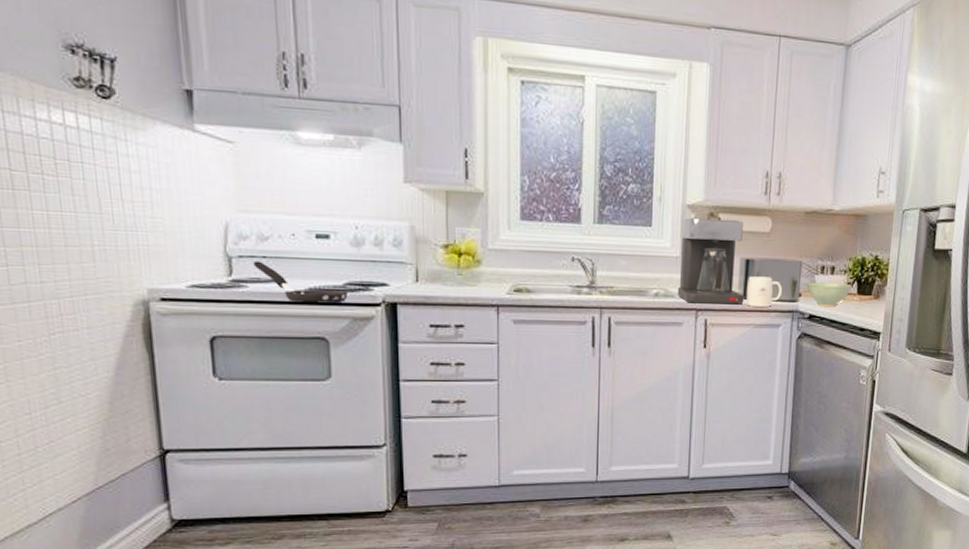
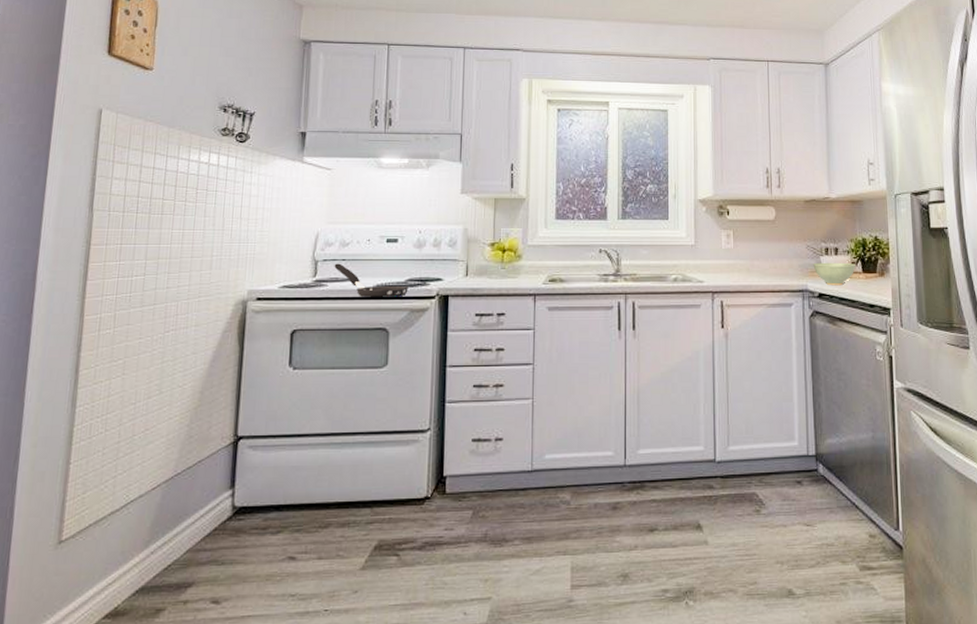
coffee maker: present [677,217,744,305] -> none [694,210,756,286]
toaster: present [737,256,803,302] -> none [748,242,810,282]
mug: present [746,276,783,307] -> none [757,260,791,288]

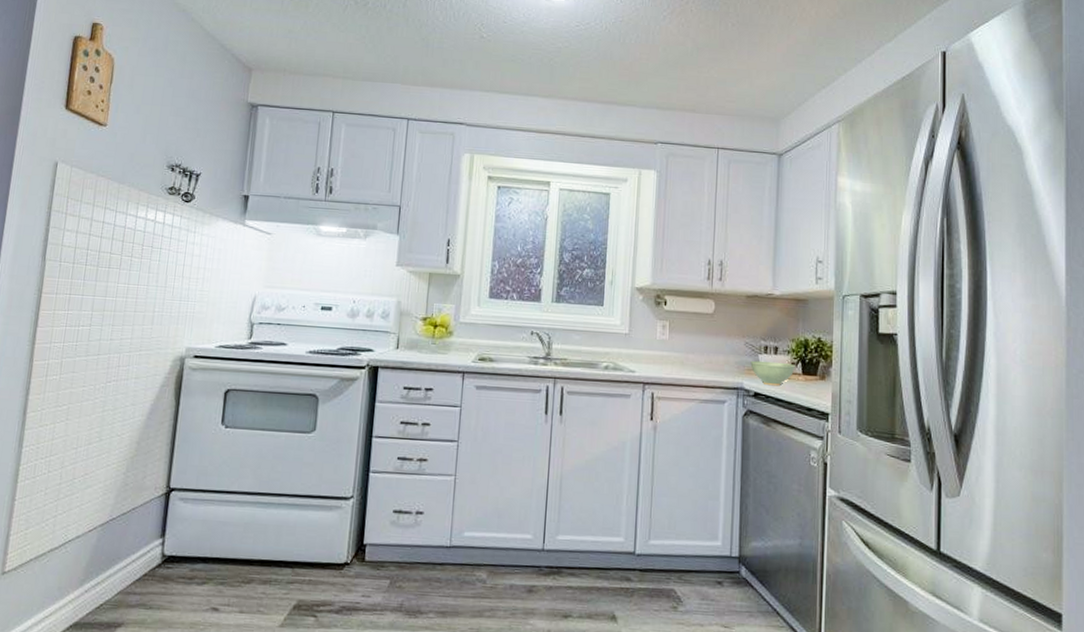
frying pan: present [334,263,408,297] -> none [269,327,340,364]

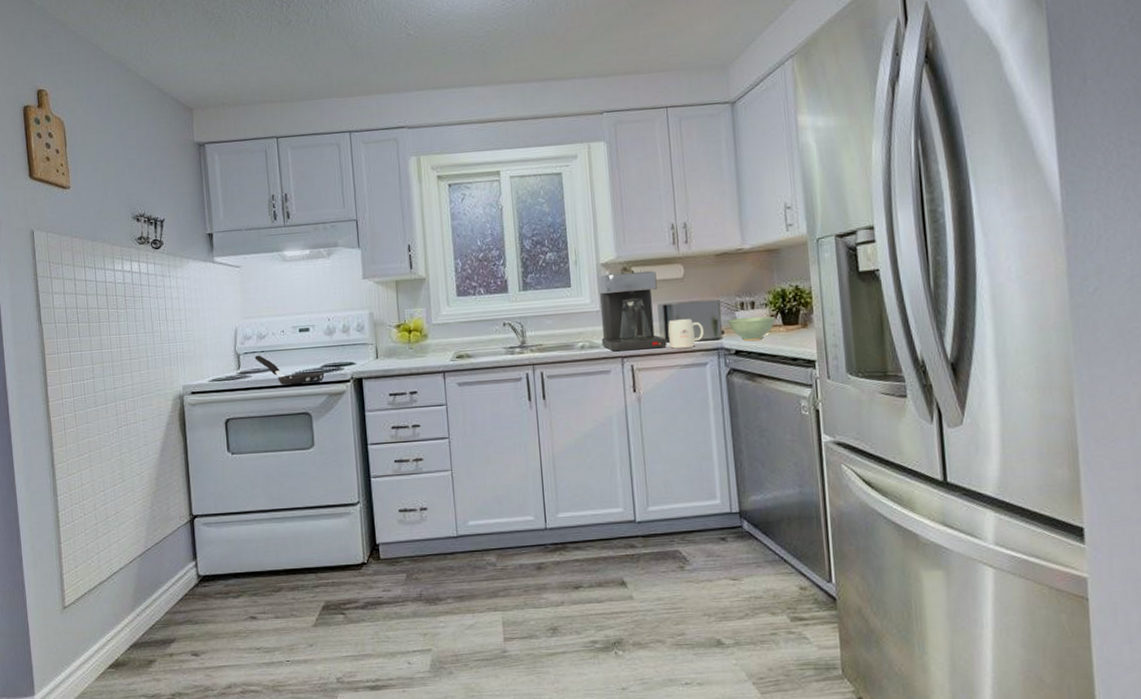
frying pan: none [269,327,340,364] -> present [255,355,325,385]
coffee maker: none [625,299,690,380] -> present [599,270,667,352]
toaster: none [682,335,746,380] -> present [657,299,725,344]
mug: none [691,353,727,383] -> present [667,319,705,349]

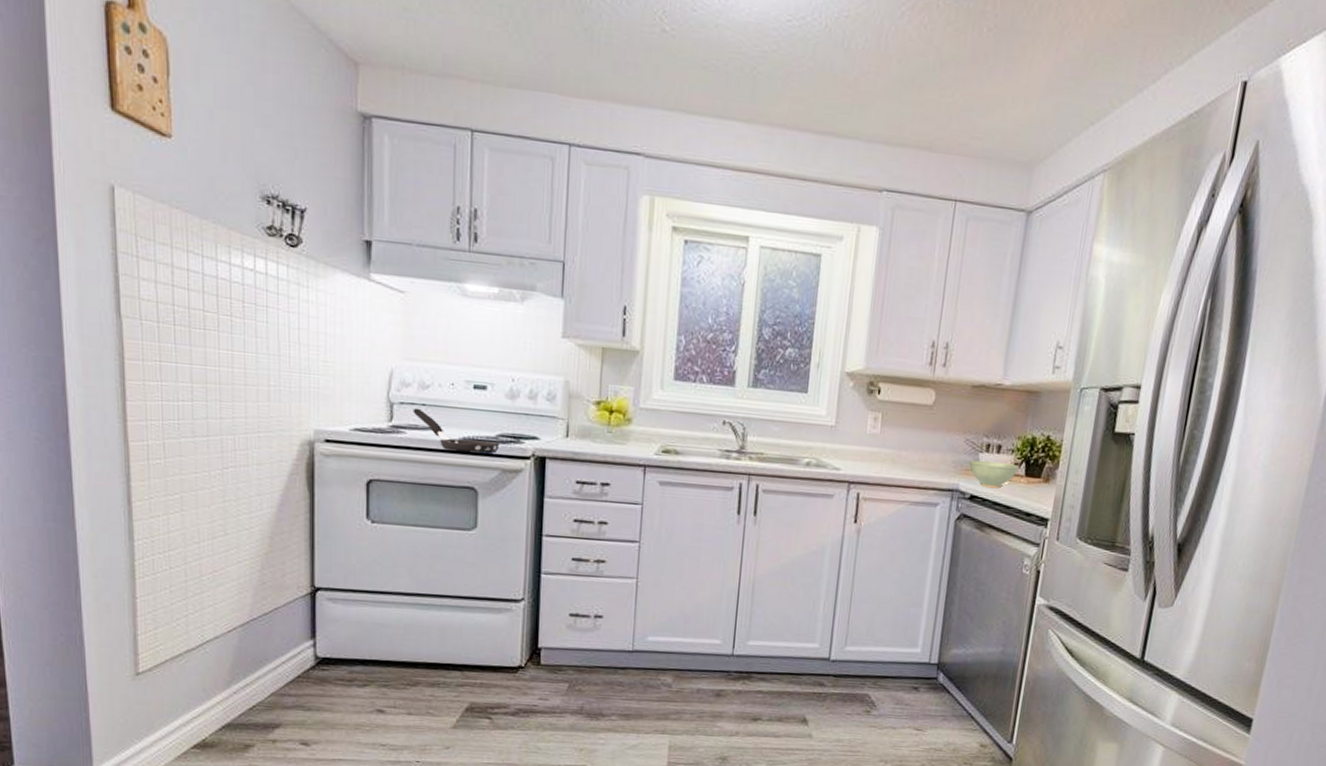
coffee maker: present [599,270,667,352] -> none [829,385,905,480]
toaster: present [657,299,725,344] -> none [893,429,967,481]
mug: present [667,319,705,349] -> none [903,450,943,484]

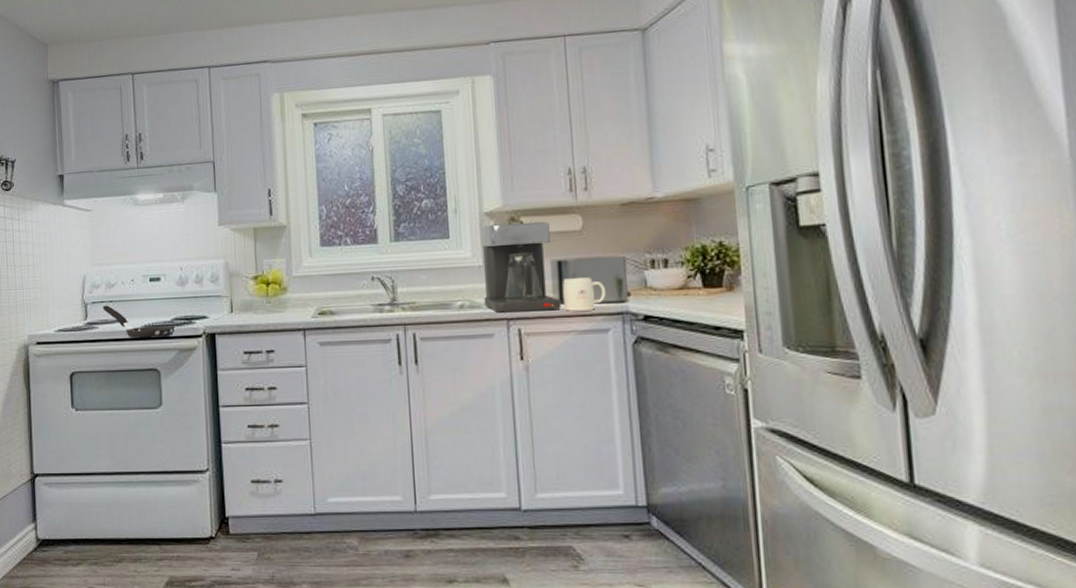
coffee maker: none [829,385,905,480] -> present [482,221,561,313]
toaster: none [893,429,967,481] -> present [550,255,631,306]
mug: none [903,450,943,484] -> present [562,277,607,311]
bowl: present [969,459,1020,489] -> none [635,276,694,306]

